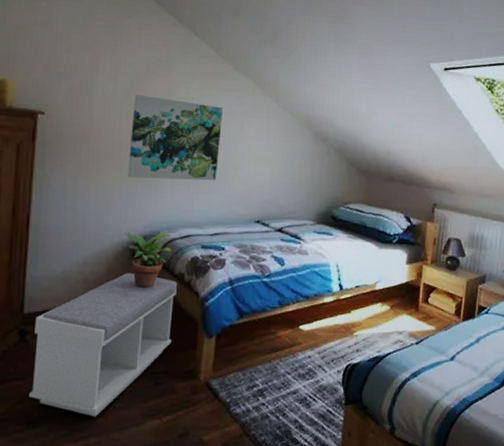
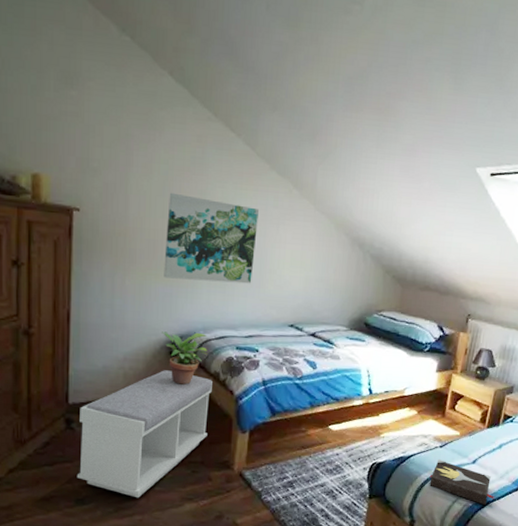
hardback book: none [407,358,478,406] -> present [429,460,495,505]

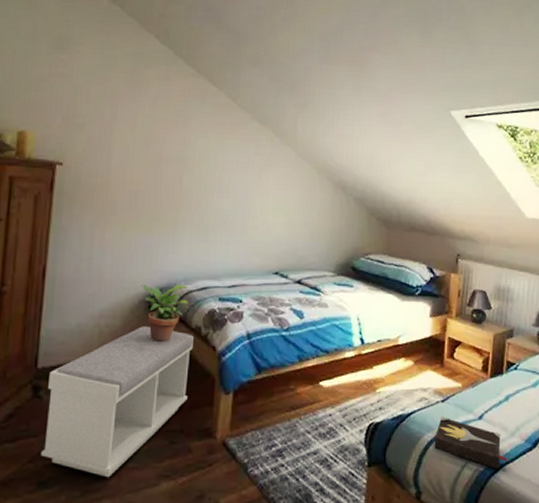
wall art: present [164,192,259,284] -> none [145,144,241,231]

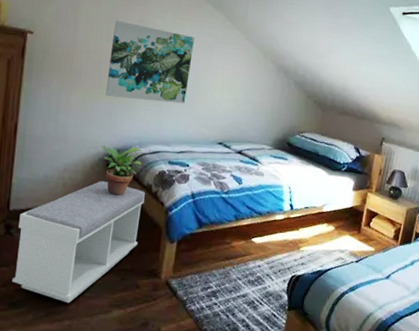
wall art: none [145,144,241,231] -> present [105,20,194,104]
hardback book: present [433,416,508,469] -> none [345,274,408,320]

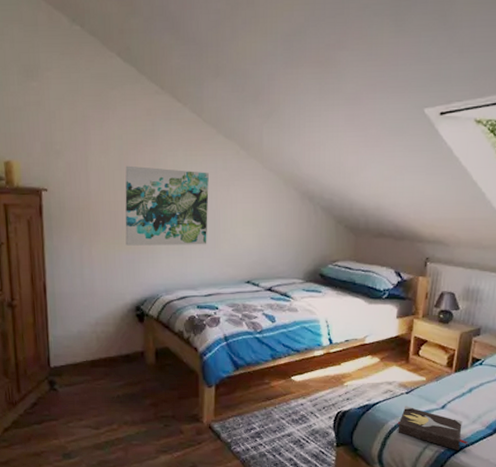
bench: present [12,181,145,304] -> none [60,332,177,452]
potted plant: present [101,145,143,196] -> none [128,294,172,344]
hardback book: none [345,274,408,320] -> present [397,406,468,450]

